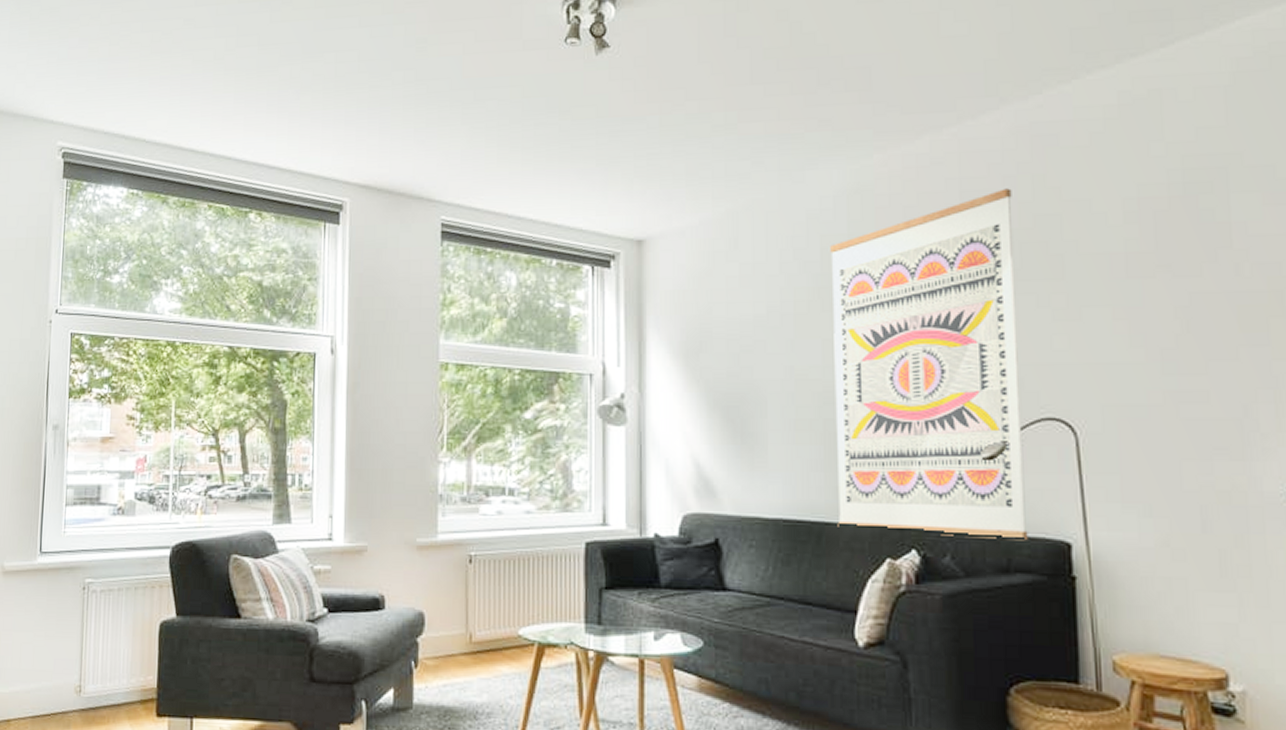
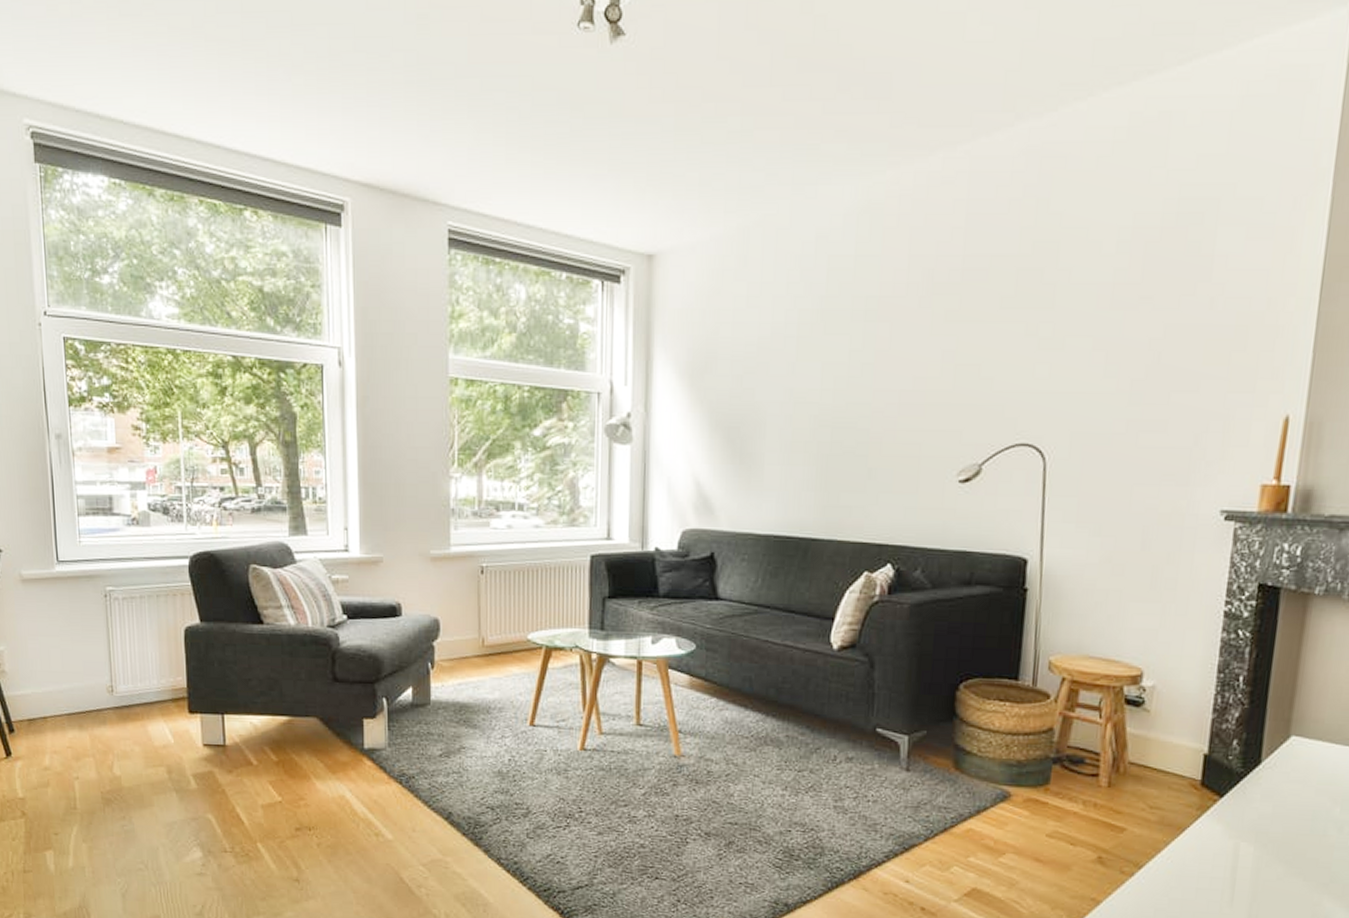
wall art: present [830,188,1028,541] -> none [823,212,1016,557]

